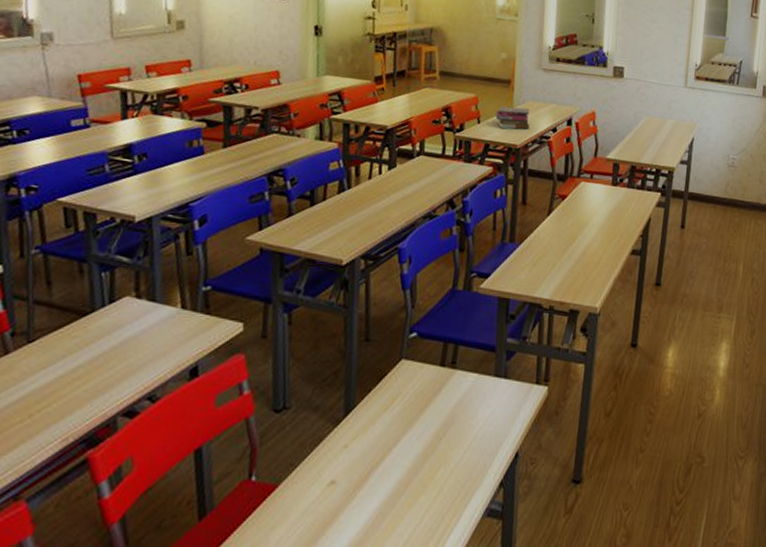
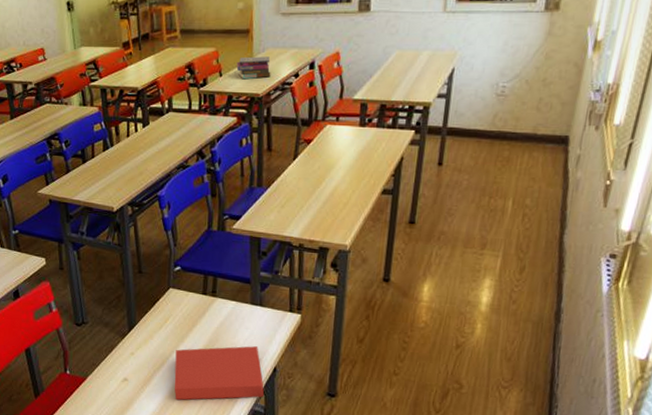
book: none [395,427,504,504] -> present [174,346,265,400]

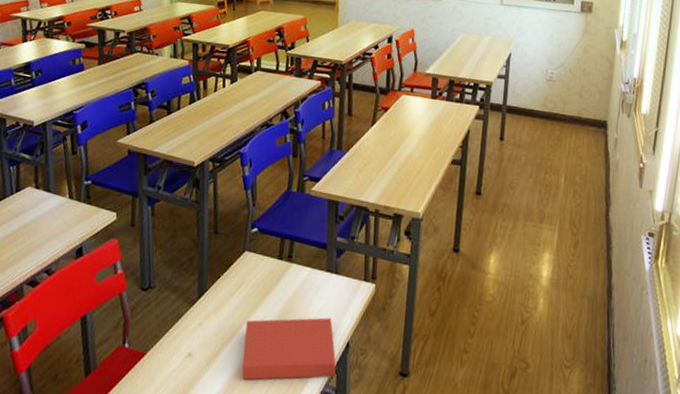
books: present [236,56,271,80] -> none [322,26,354,47]

